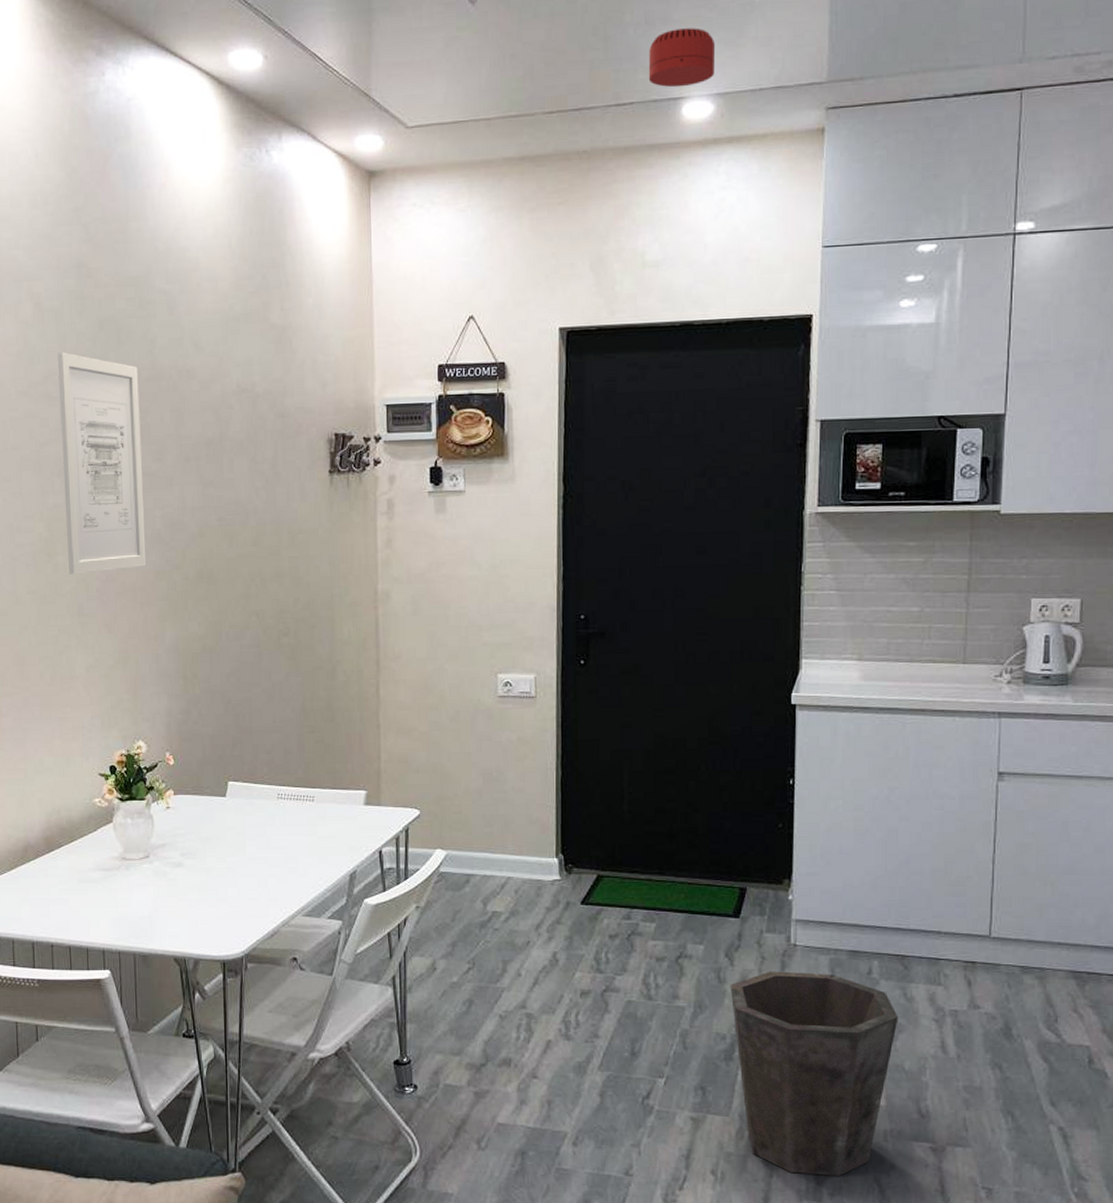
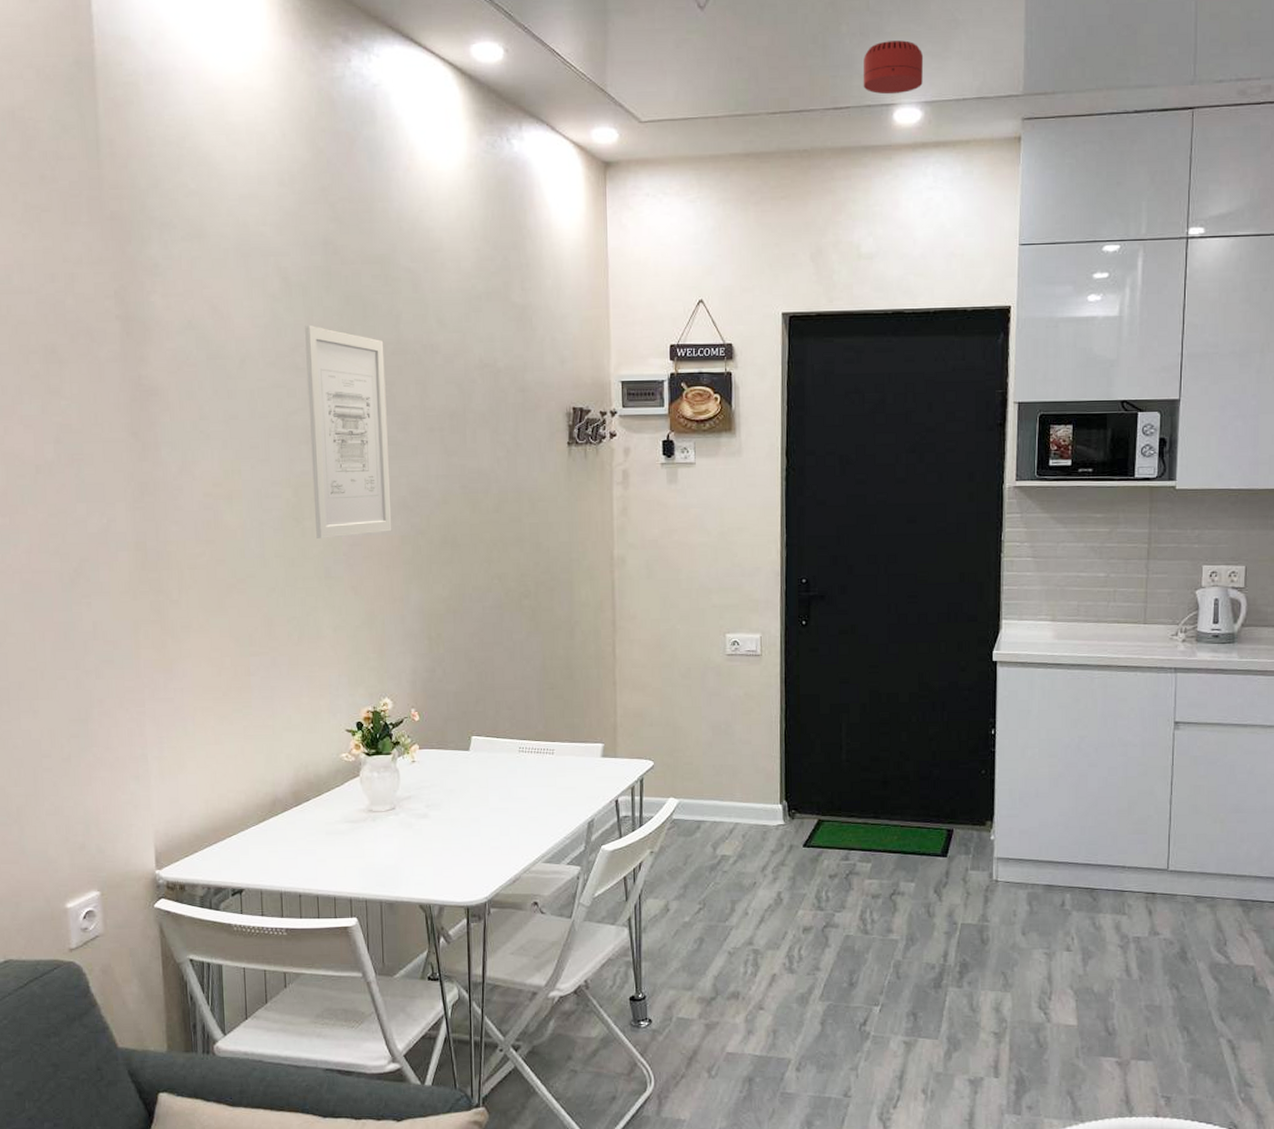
waste bin: present [730,971,899,1176] -> none [938,905,1088,1091]

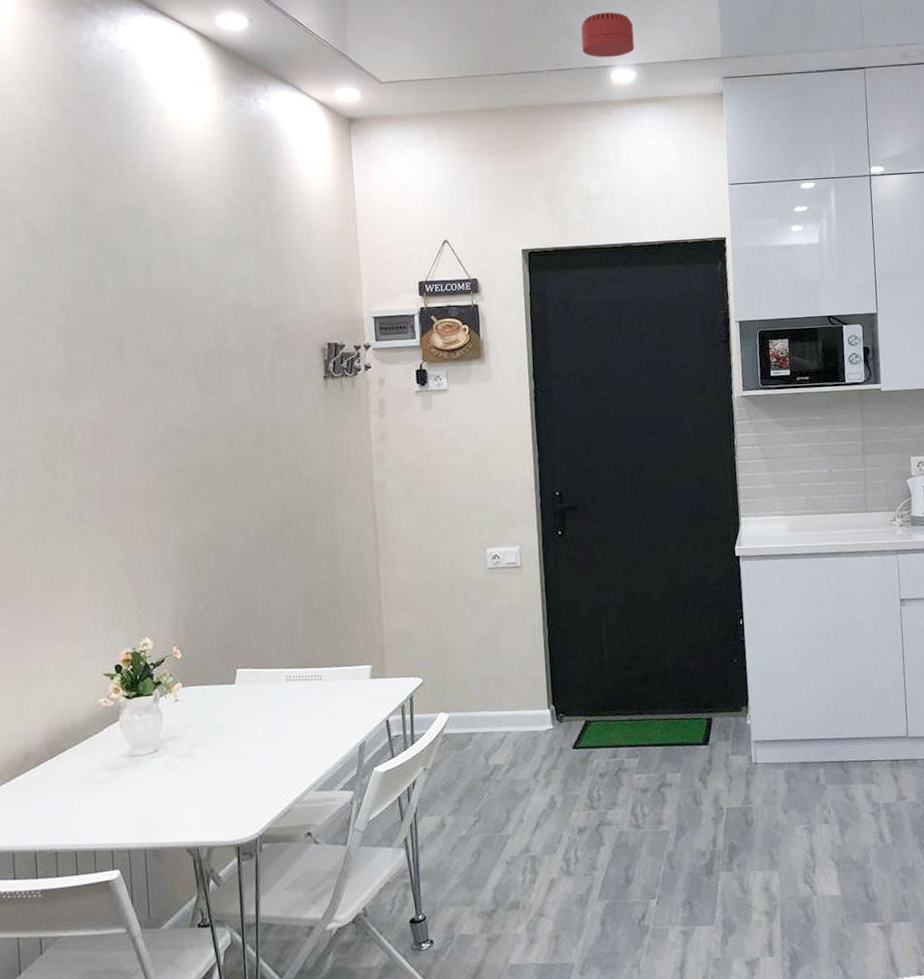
wall art: present [305,326,392,538] -> none [54,276,149,483]

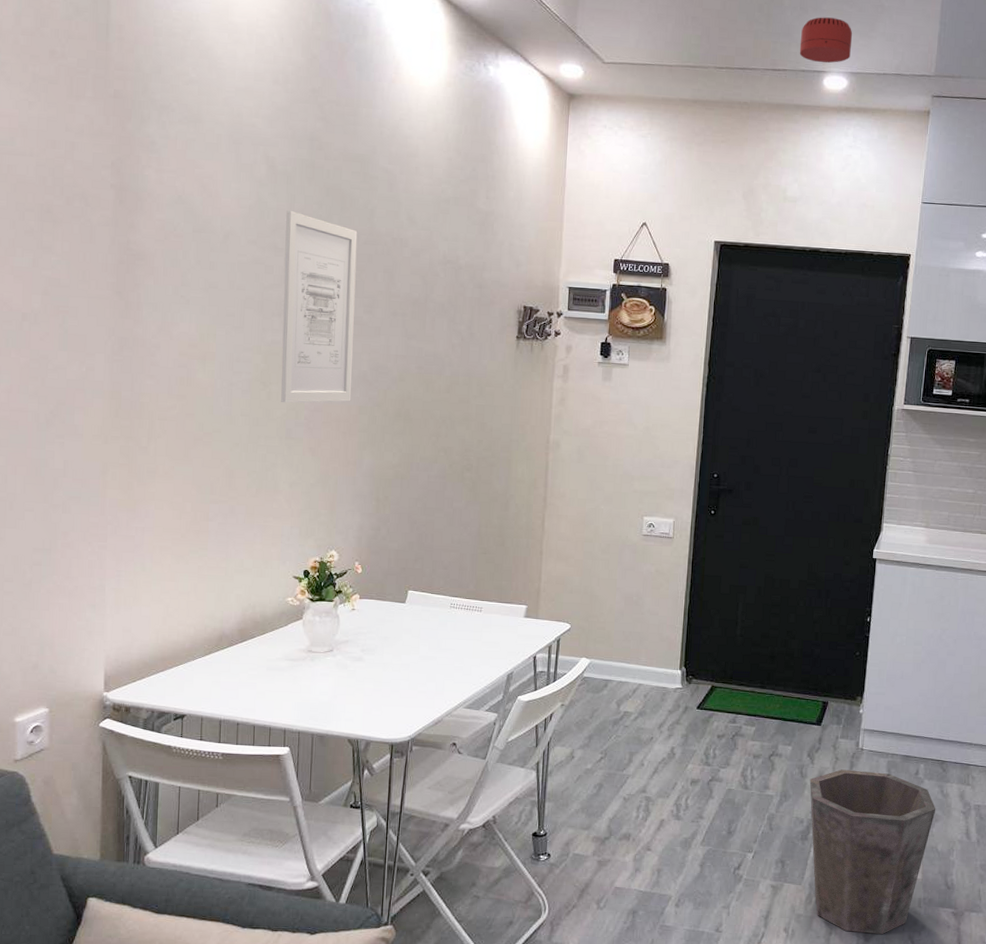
wall art: none [54,276,149,483] -> present [281,211,358,403]
waste bin: none [705,785,844,968] -> present [809,769,936,934]

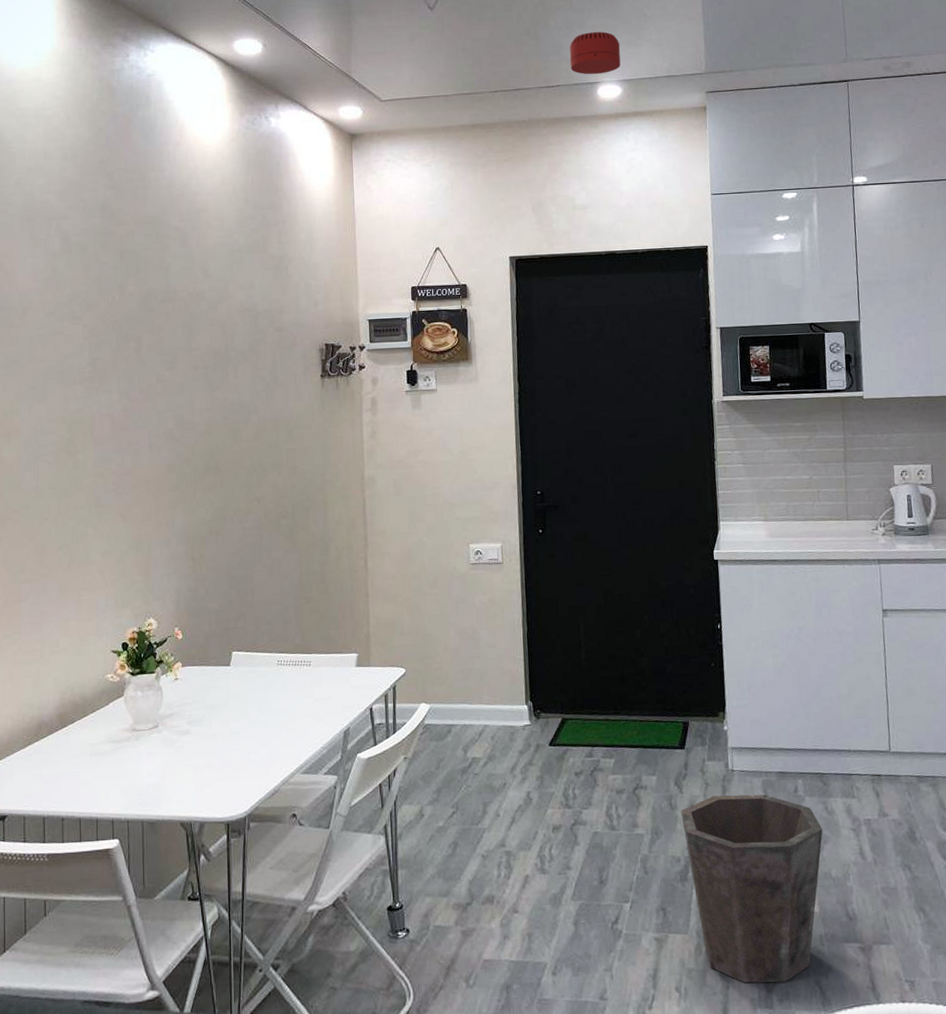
wall art: present [281,211,358,403] -> none [82,279,159,470]

